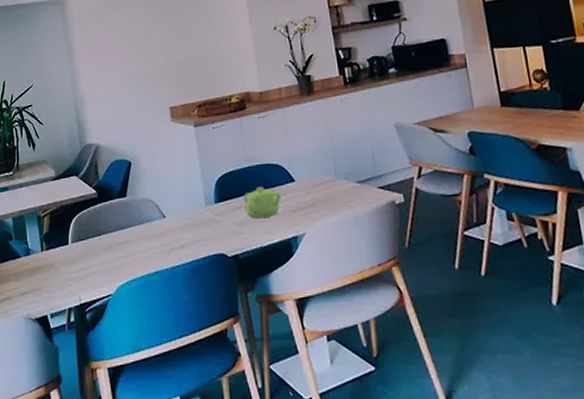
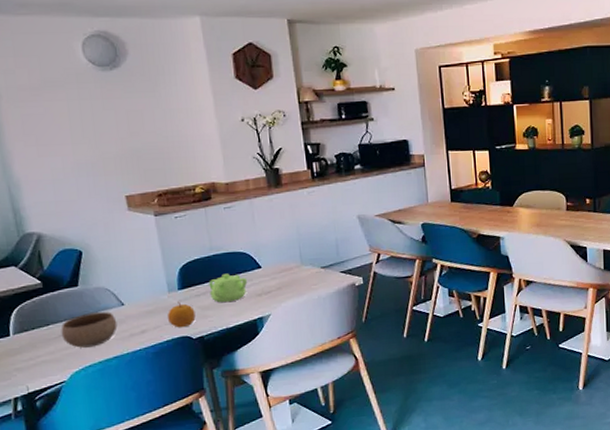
bowl: none [110,224,159,260] -> present [61,312,118,348]
fruit: none [205,215,231,244] -> present [168,301,196,328]

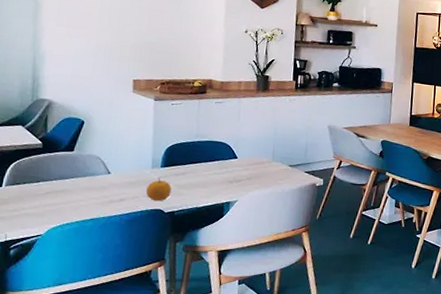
bowl: present [61,312,118,348] -> none [48,176,101,207]
teapot: present [209,273,248,303] -> none [188,158,223,184]

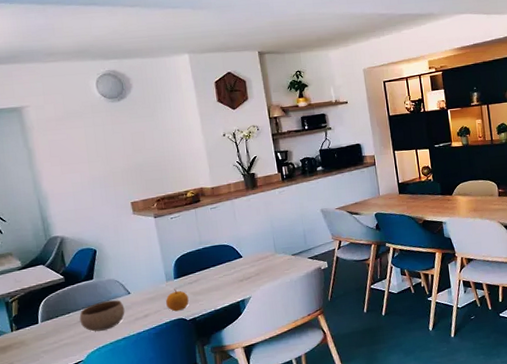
bowl: none [48,176,101,207] -> present [79,300,125,332]

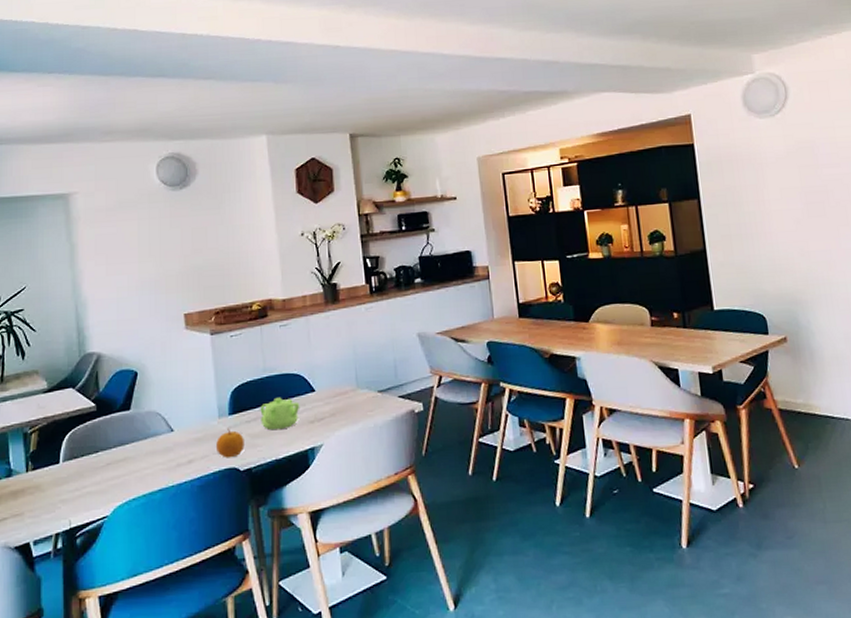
bowl: present [79,300,125,332] -> none [109,438,165,479]
teapot: none [199,263,231,288] -> present [260,397,300,430]

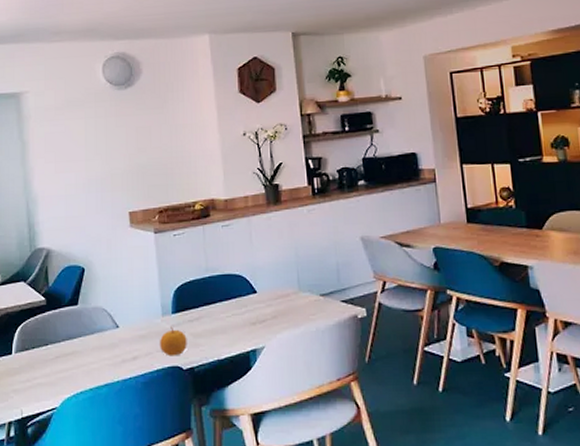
teapot: present [260,397,300,430] -> none [202,297,242,331]

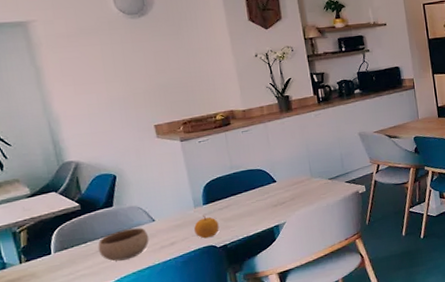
bowl: none [58,334,111,372] -> present [98,227,149,262]

